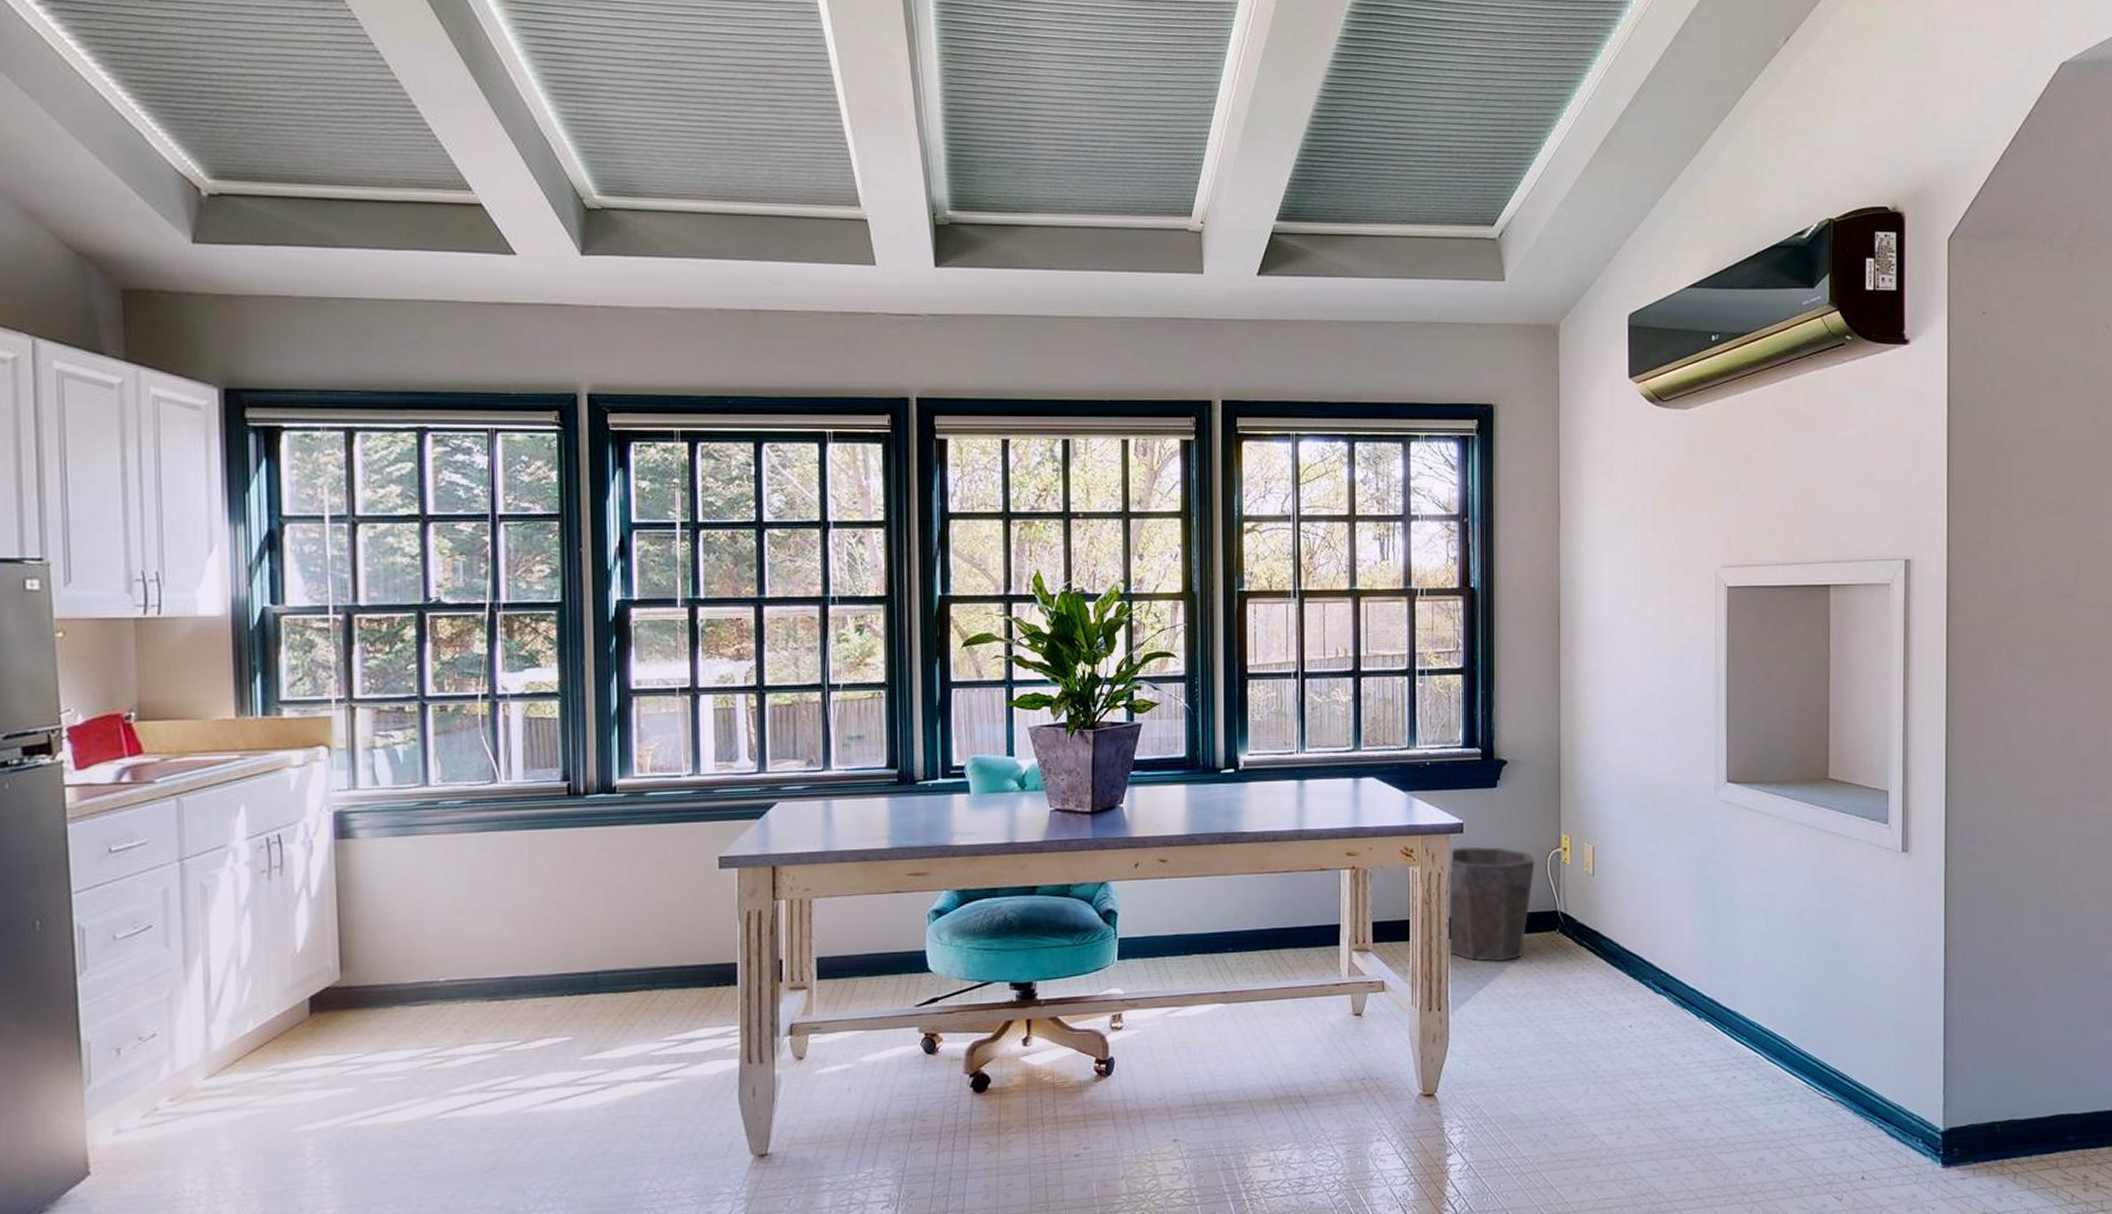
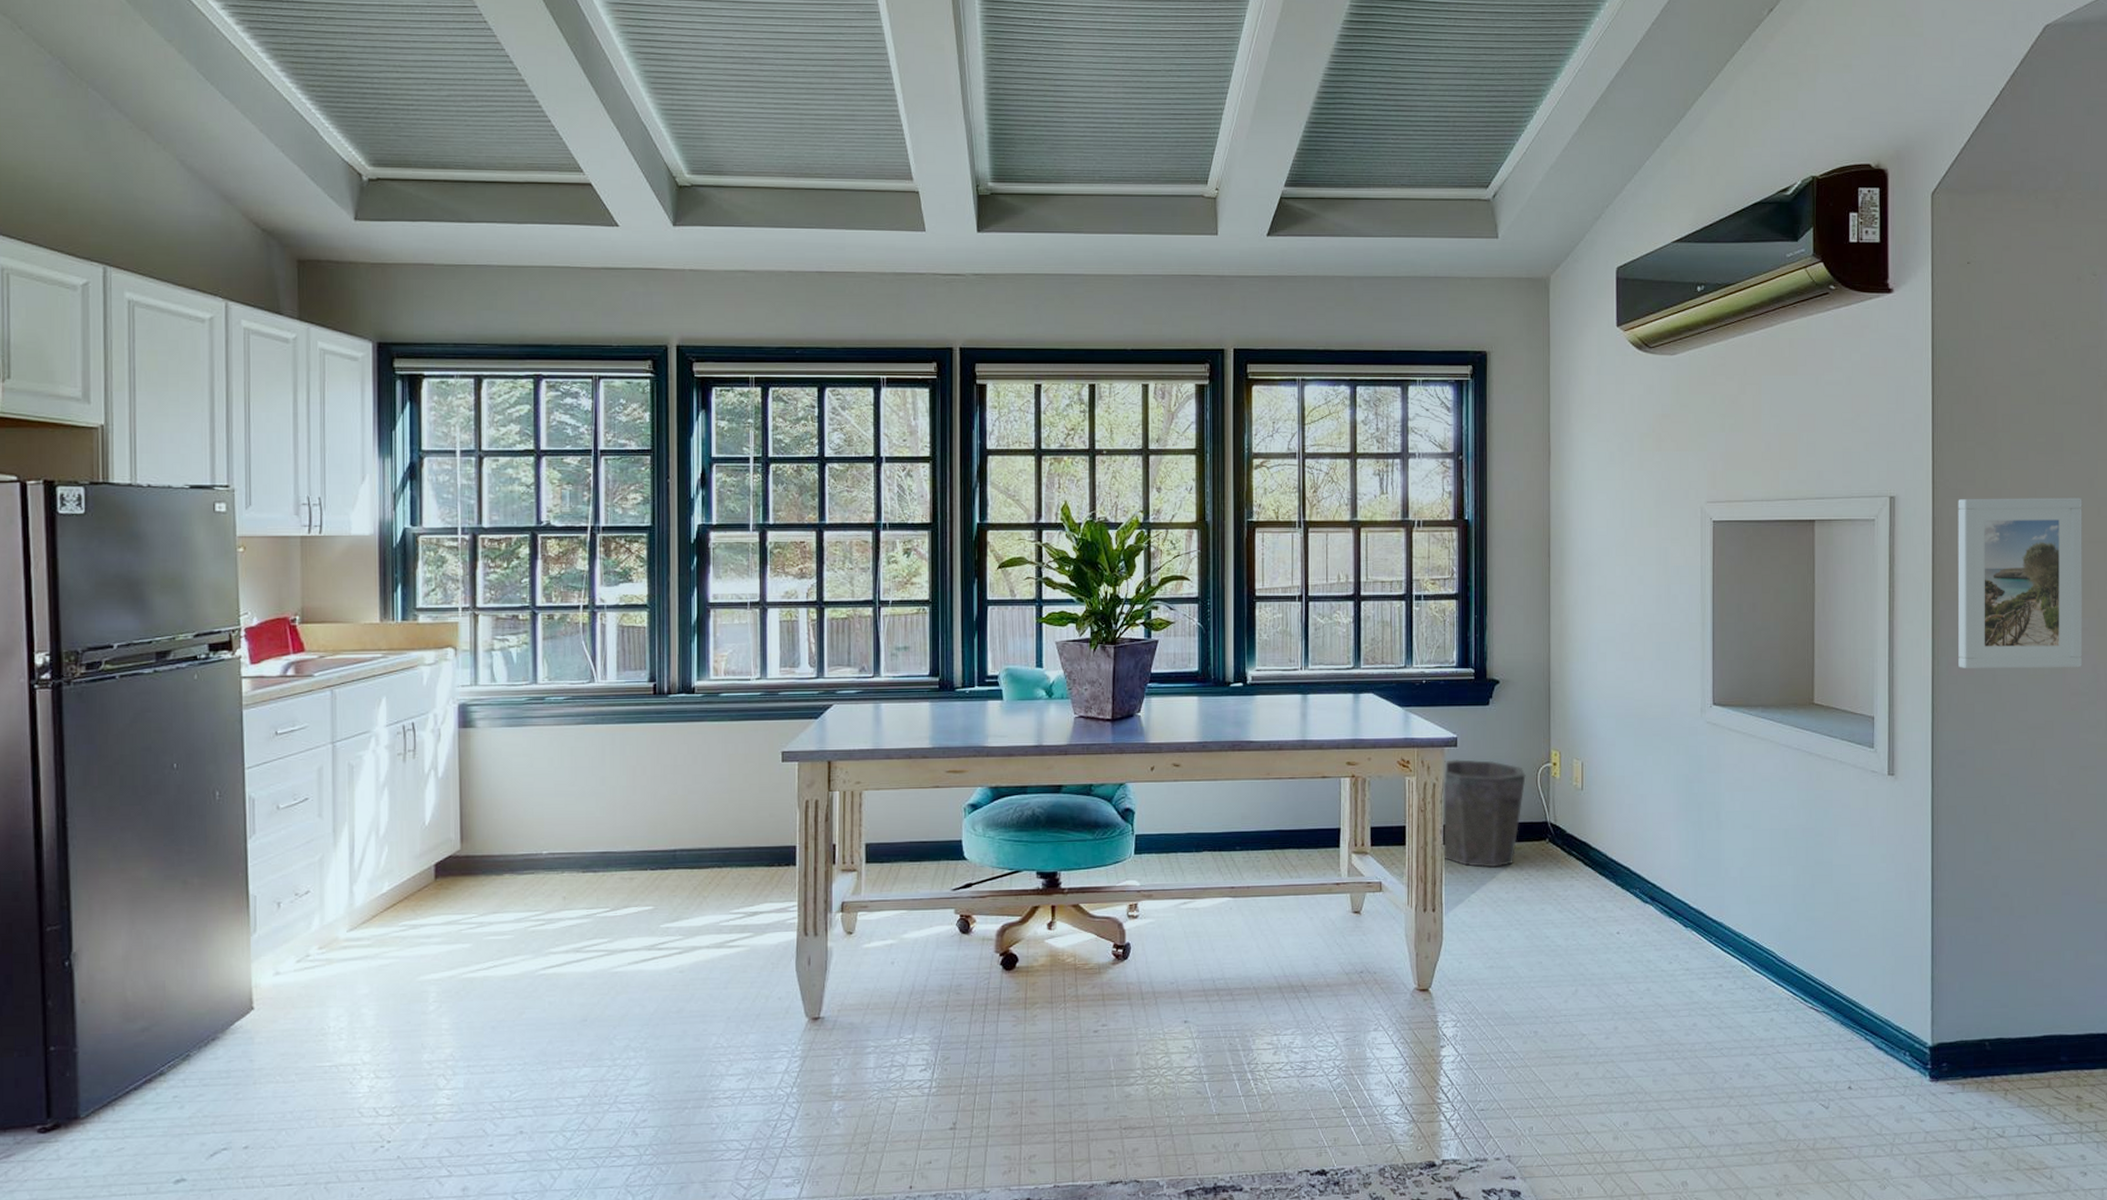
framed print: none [1971,559,2094,740] -> present [1957,497,2082,669]

